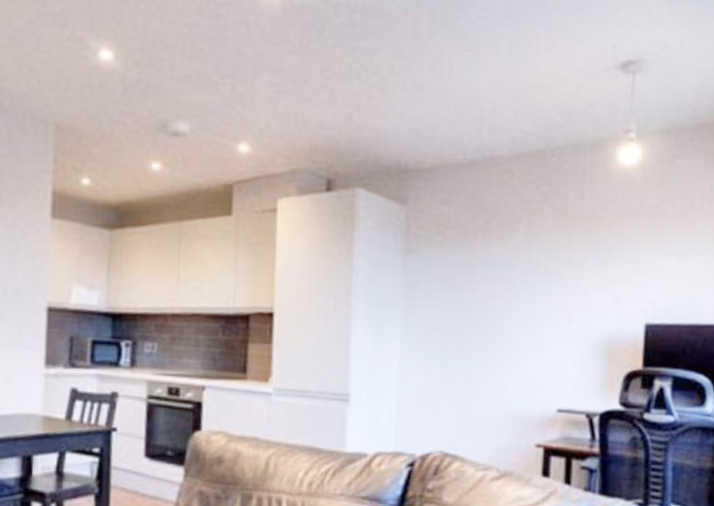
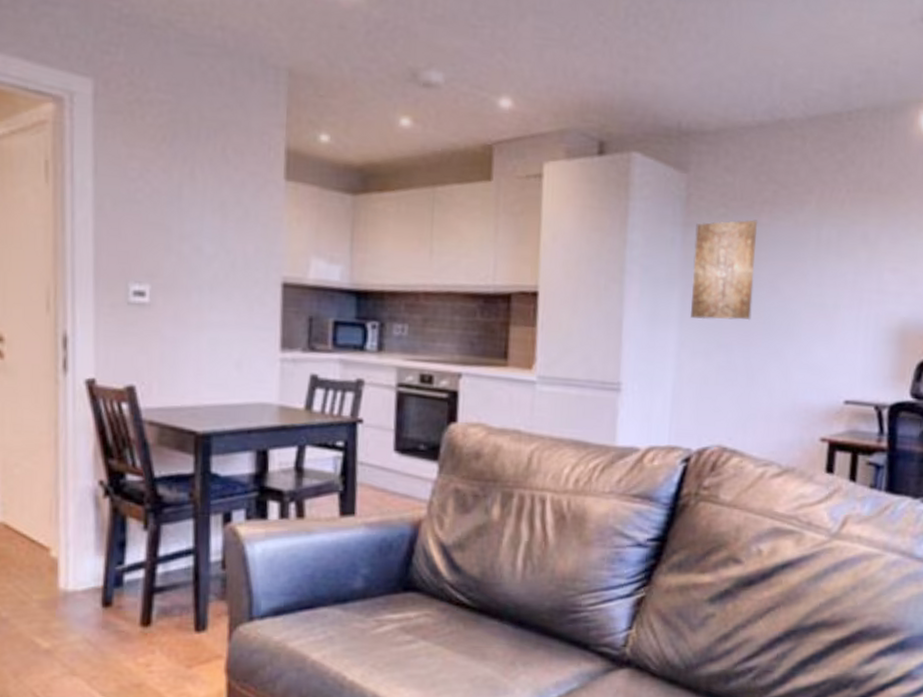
wall art: none [412,246,472,337] -> present [691,219,758,321]

